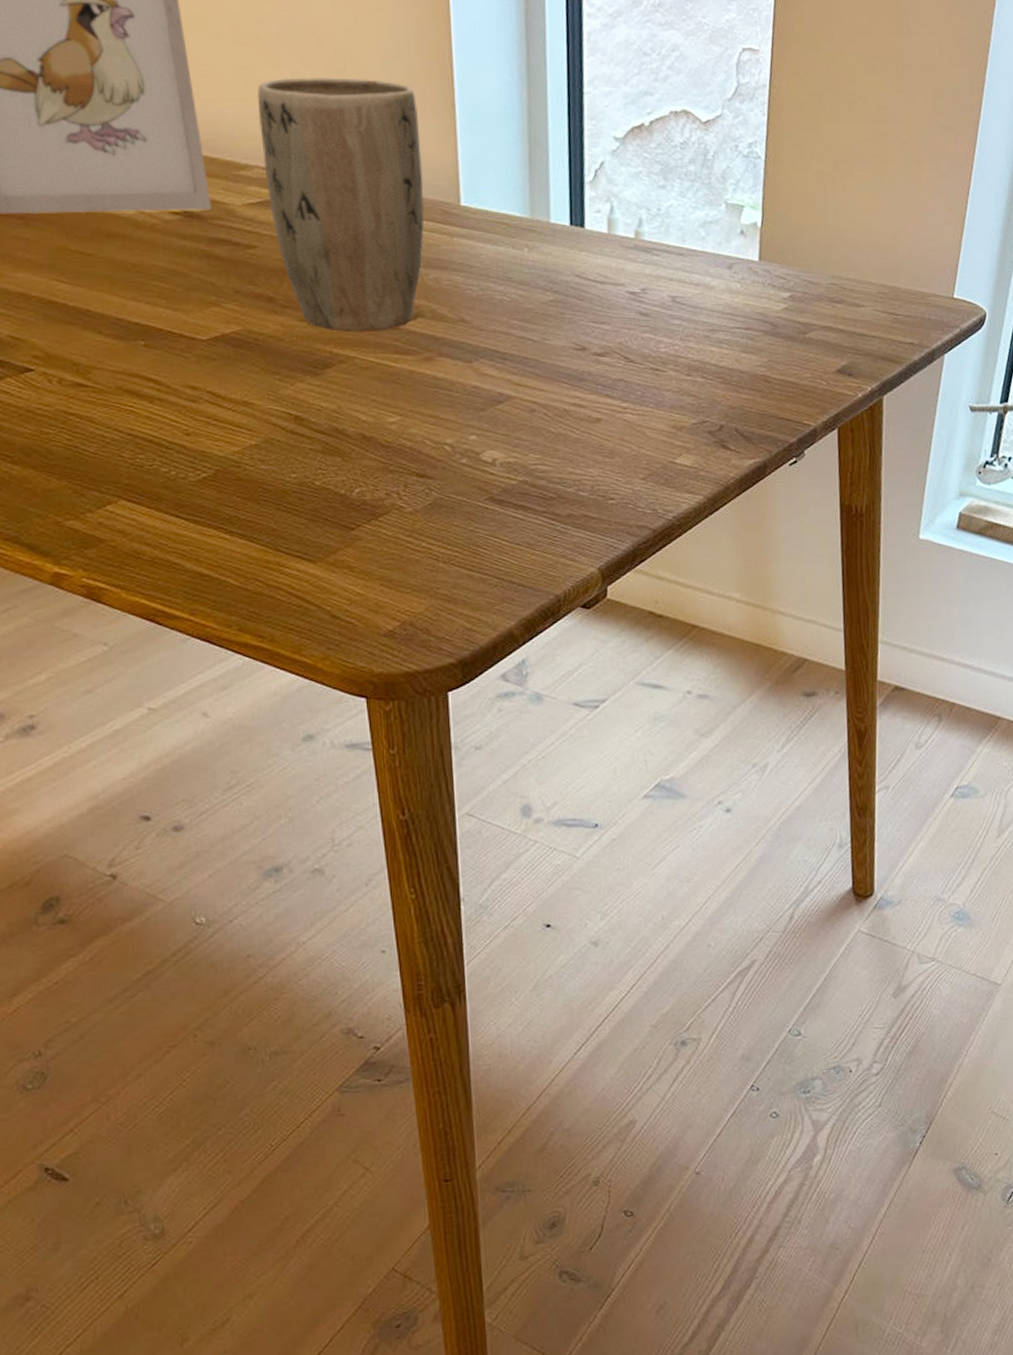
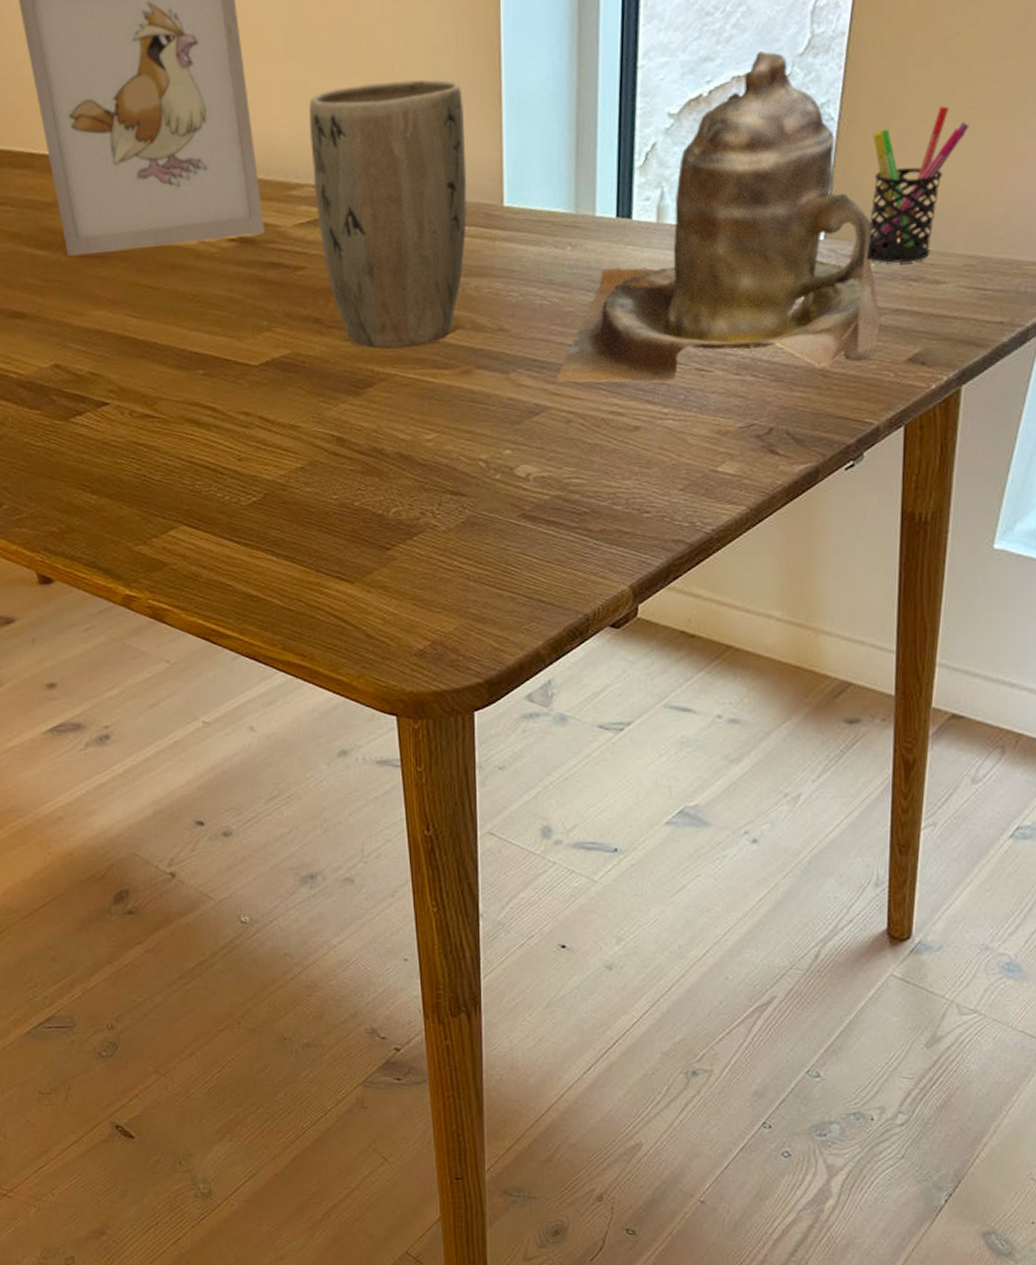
teapot: none [518,92,812,378] -> present [555,51,880,382]
pen holder: none [795,157,875,286] -> present [870,106,969,263]

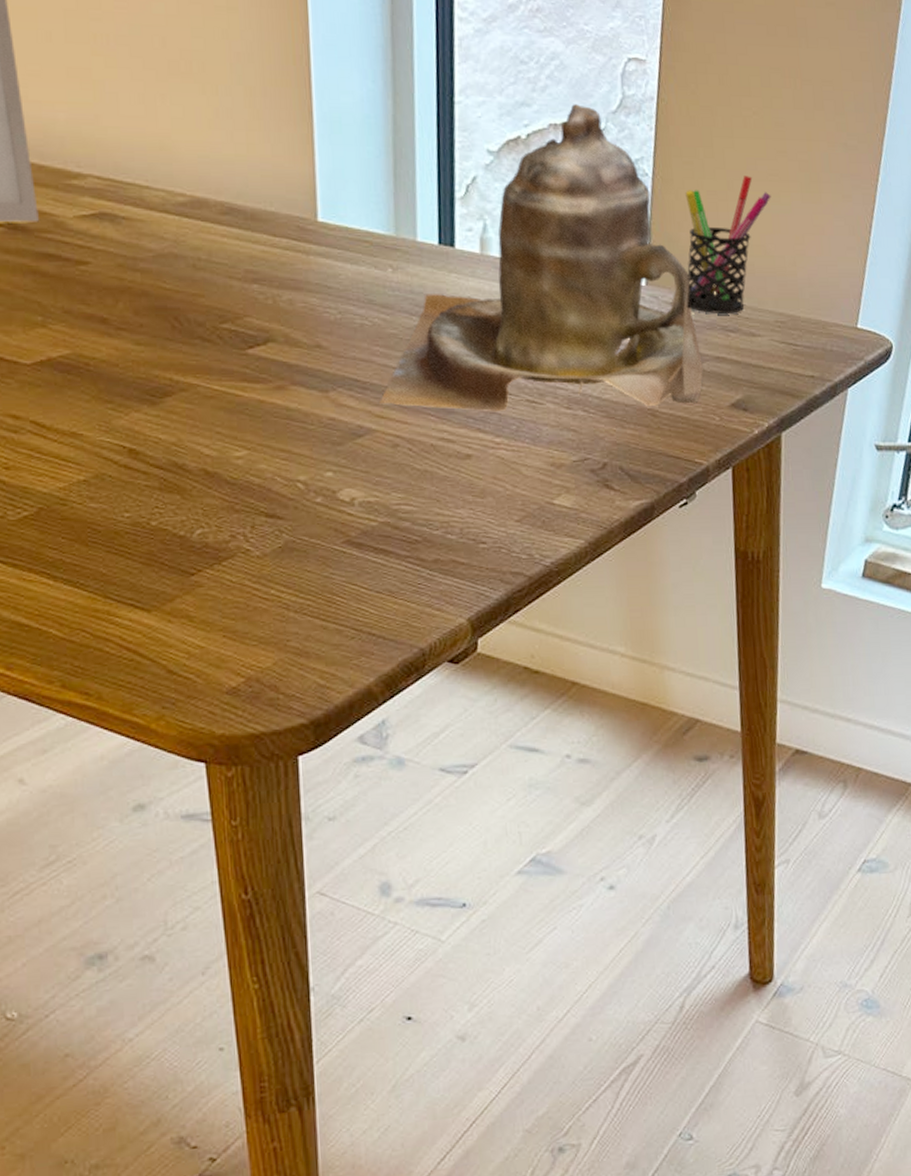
plant pot: present [308,79,468,350] -> none [92,79,278,358]

